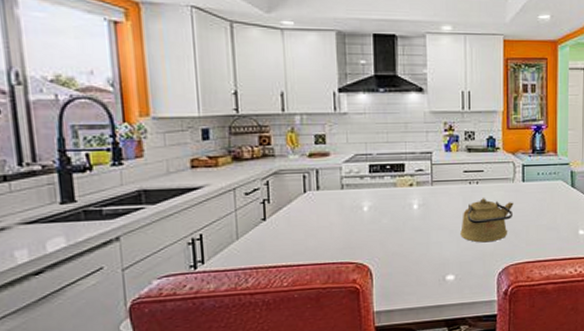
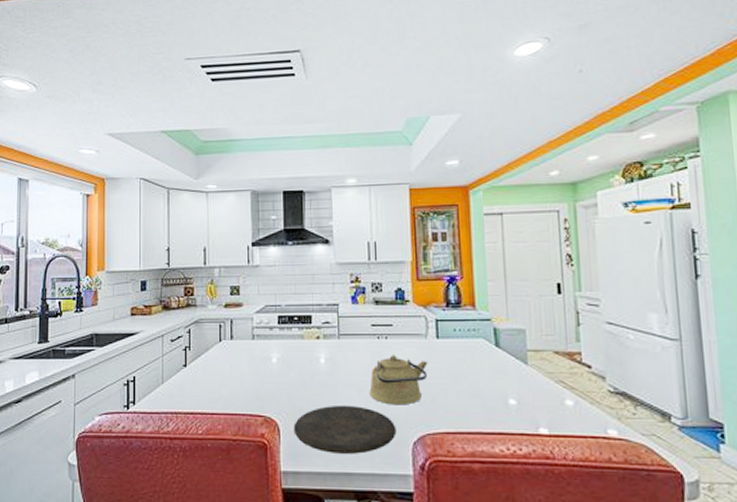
plate: none [386,245,484,290] -> present [293,405,397,454]

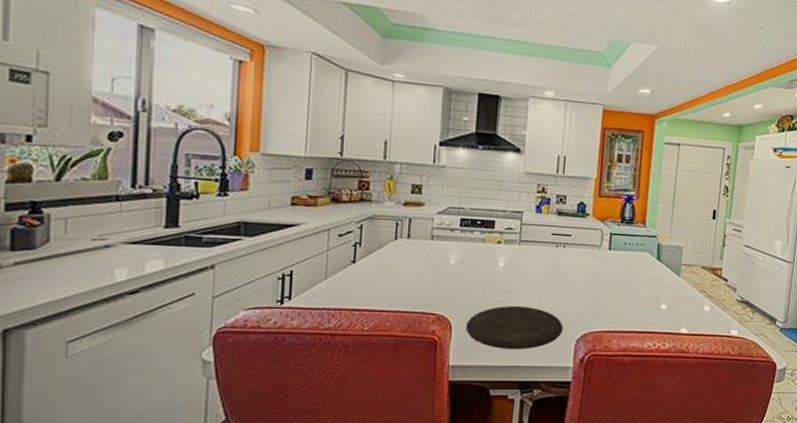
kettle: present [369,355,428,405] -> none [542,262,598,307]

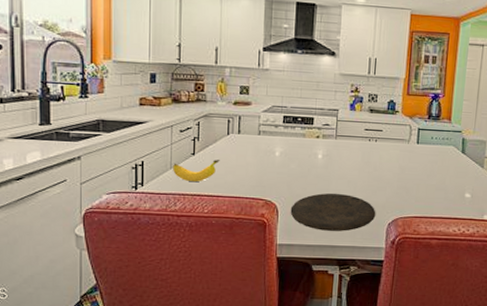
banana: none [328,268,385,295] -> present [173,160,220,182]

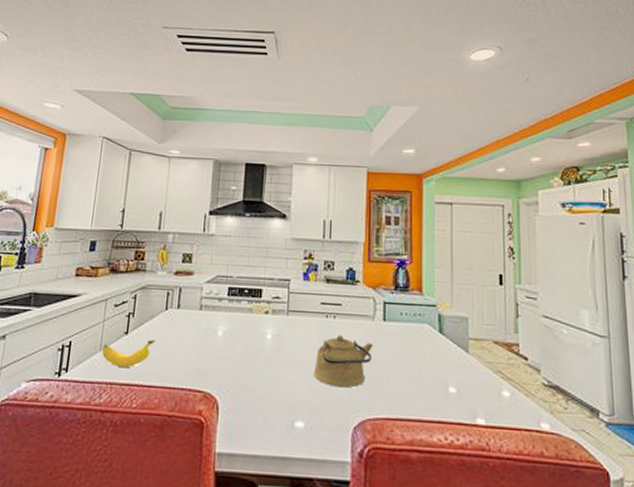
plate: present [290,193,376,231] -> none [233,384,338,437]
kettle: none [357,155,407,195] -> present [313,335,373,388]

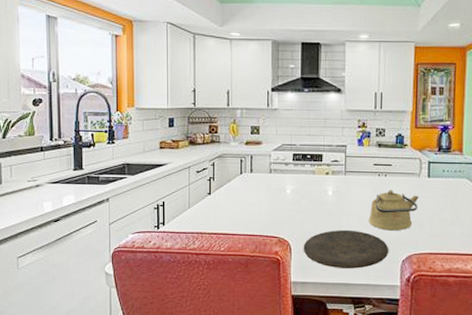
banana: present [102,340,155,368] -> none [191,199,234,221]
plate: none [233,384,338,437] -> present [303,229,389,269]

